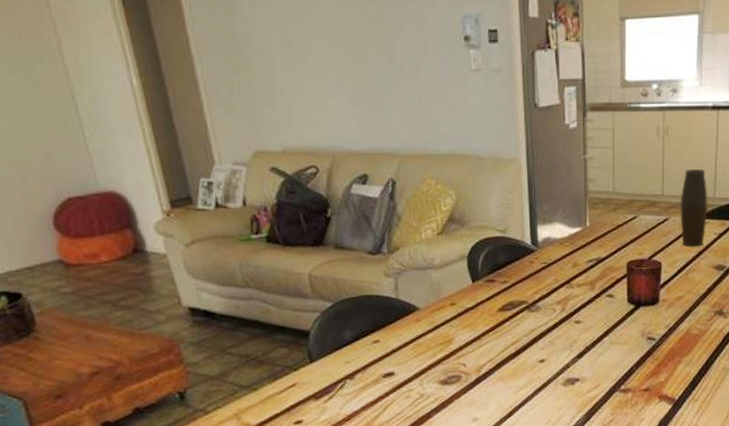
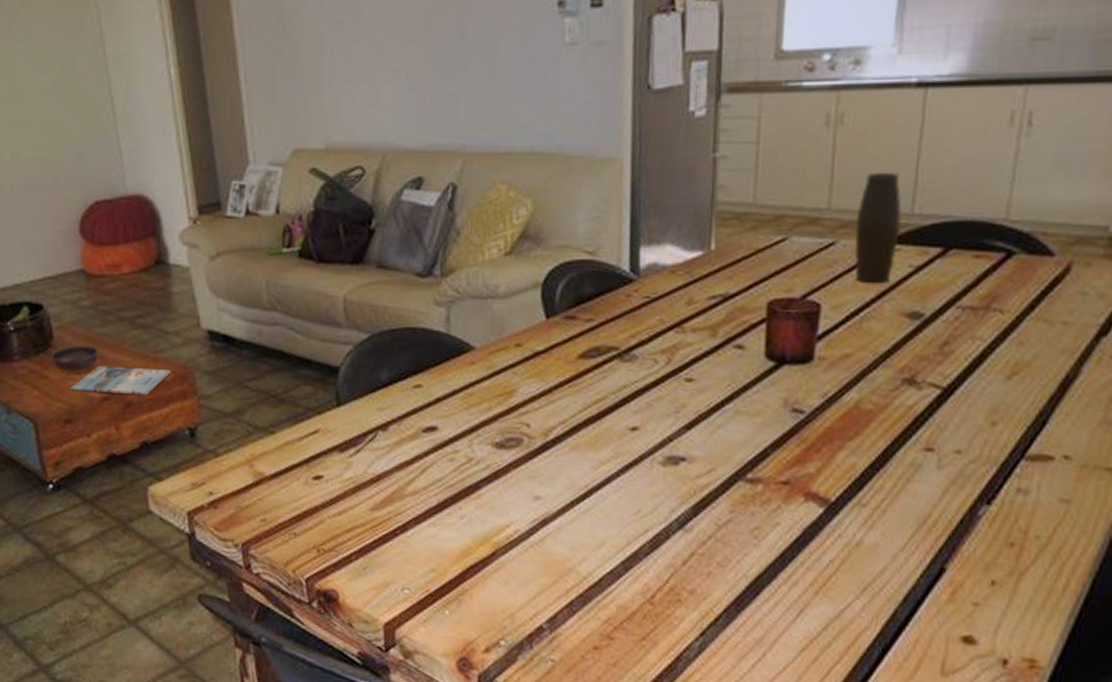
bowl: none [34,327,85,354] -> present [50,344,99,374]
magazine: none [58,344,157,369] -> present [71,365,171,396]

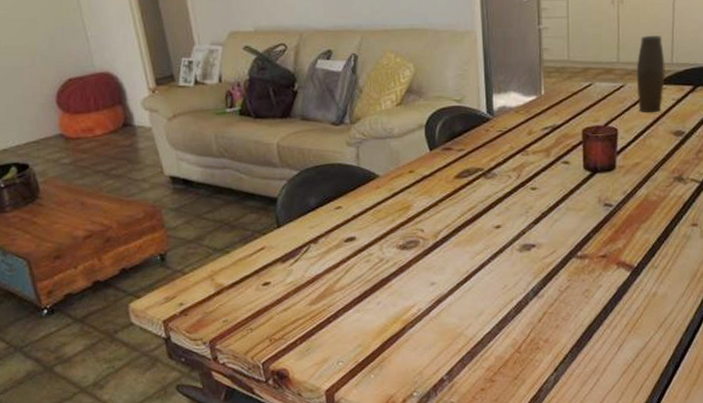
bowl: present [50,344,99,374] -> none [38,194,81,219]
magazine: present [71,365,171,396] -> none [57,209,142,233]

